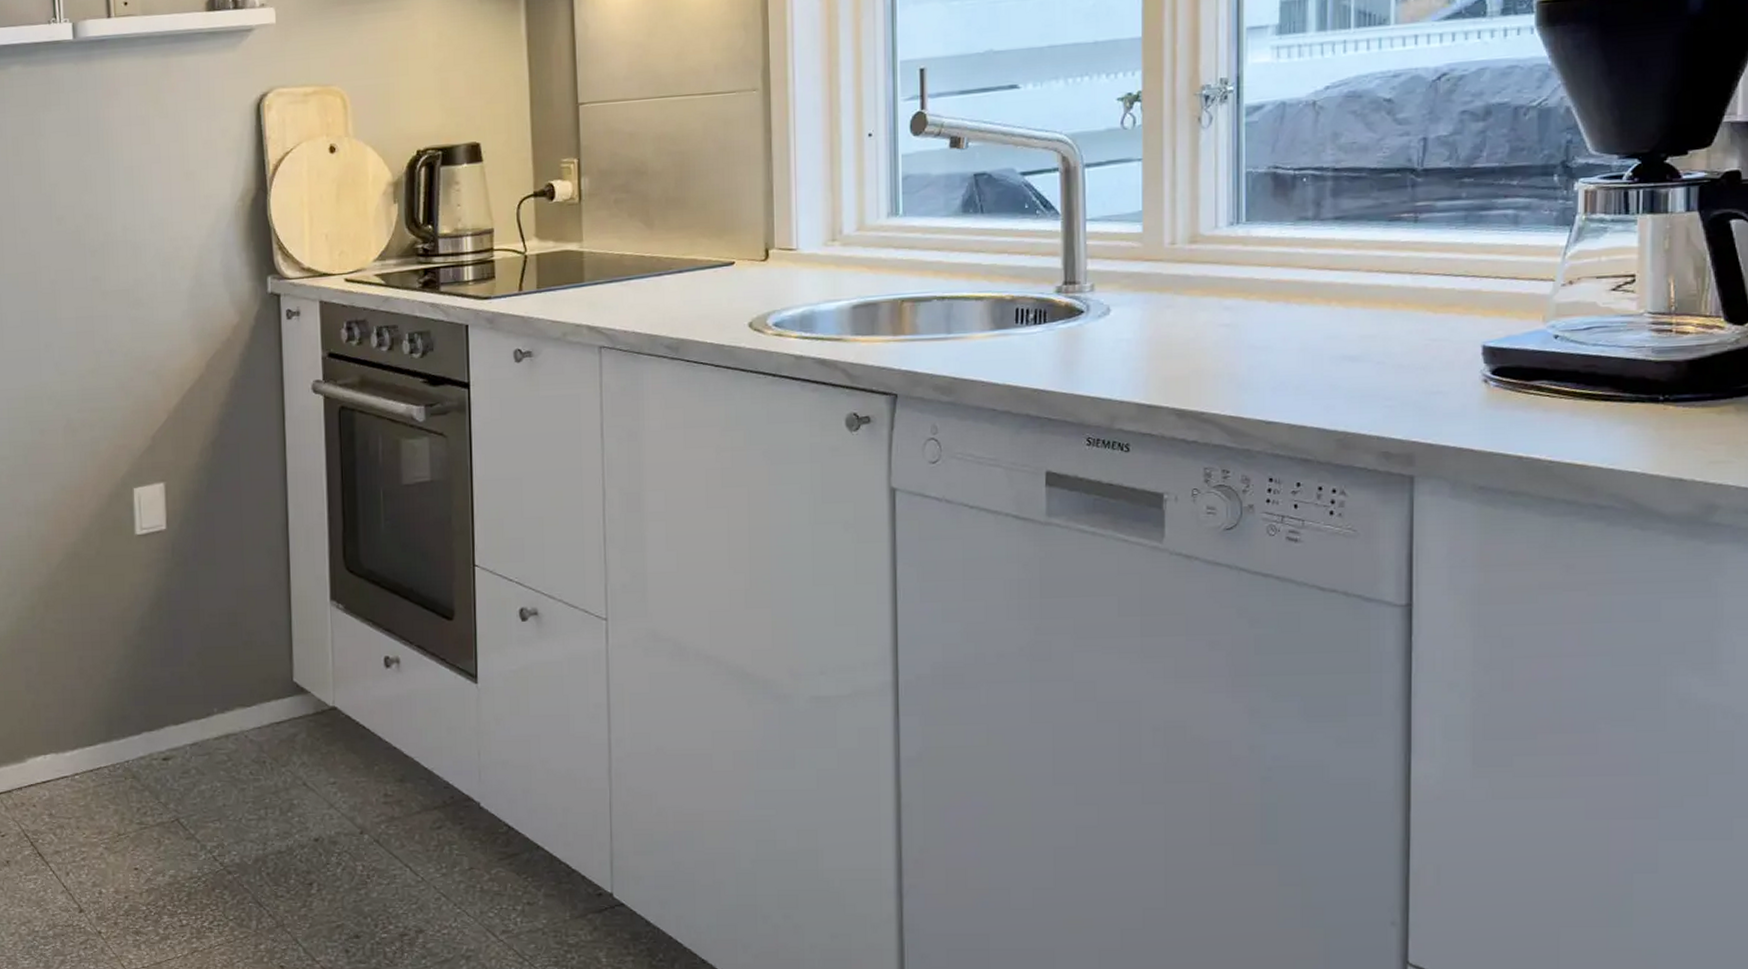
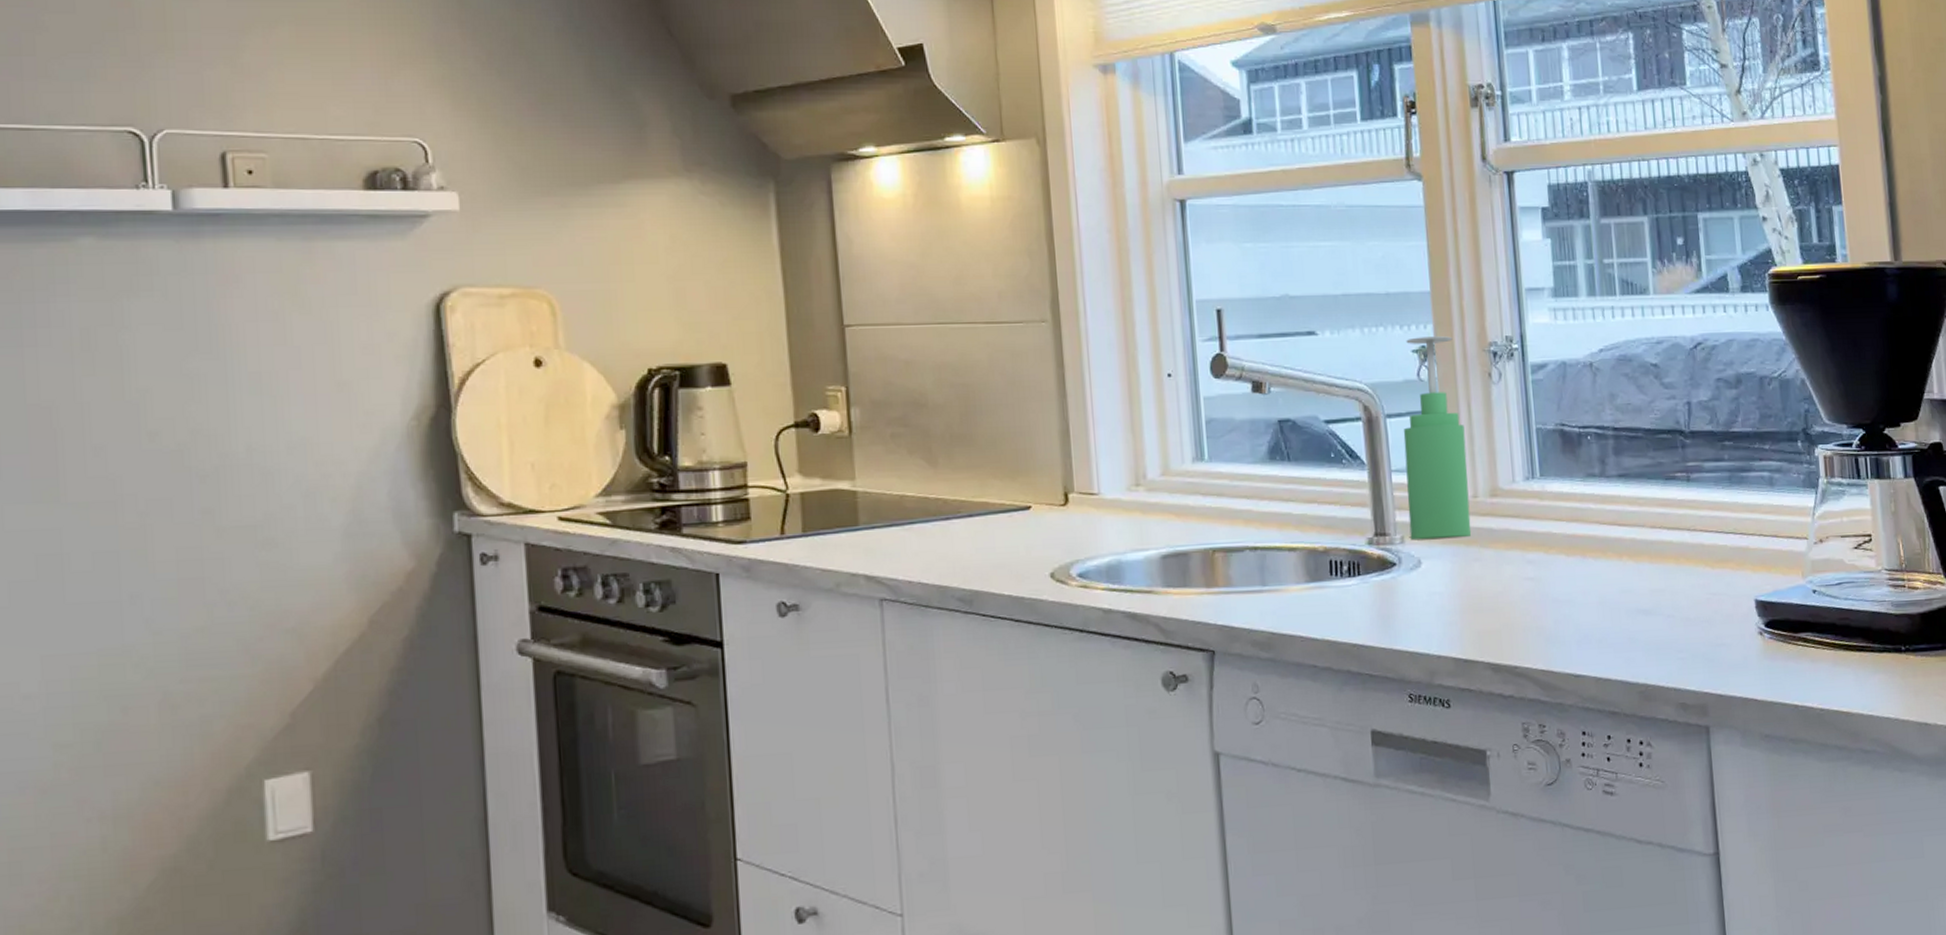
soap dispenser: none [1100,82,1167,289] -> present [1403,336,1472,541]

